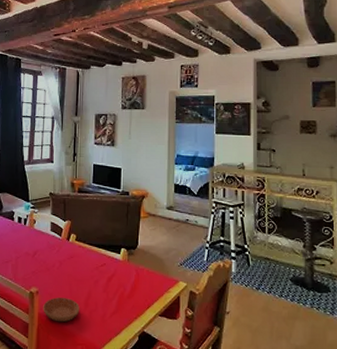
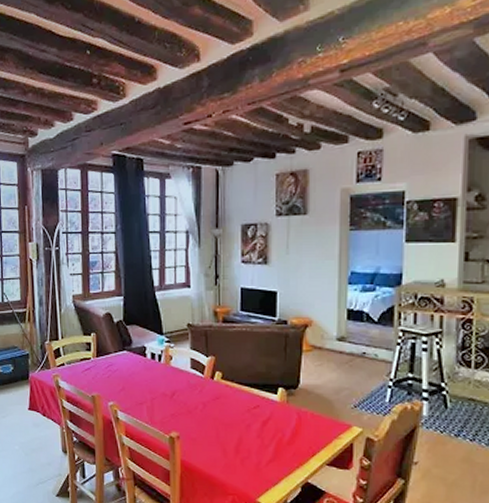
saucer: present [43,297,80,323] -> none [186,443,229,470]

